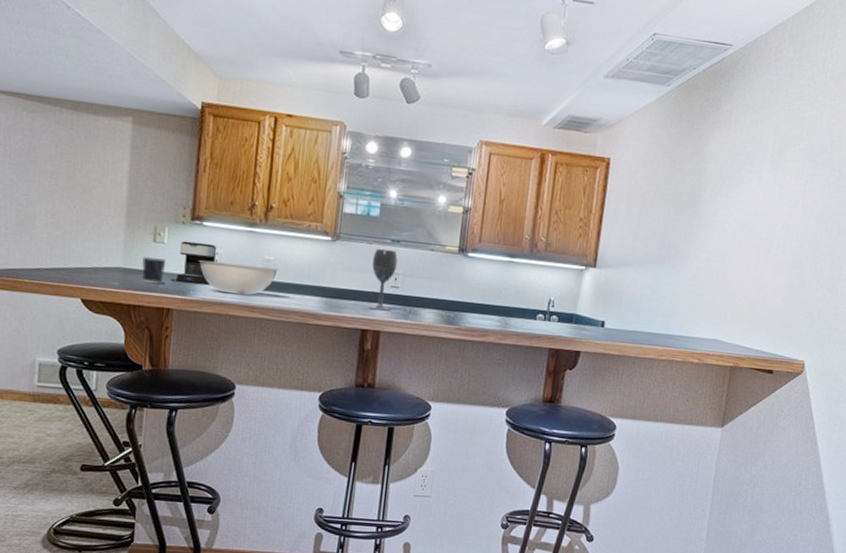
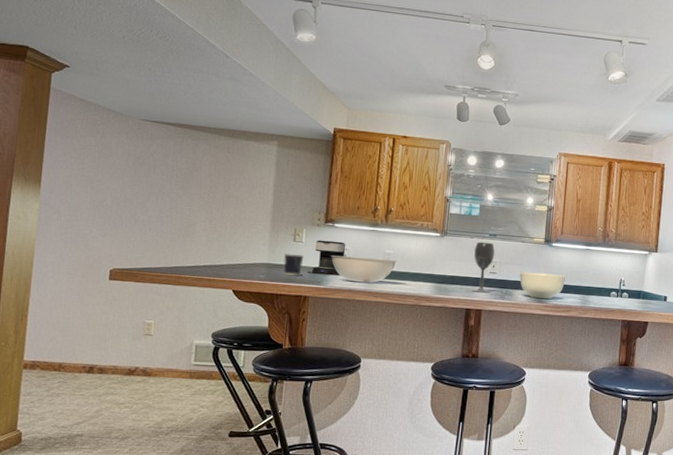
bowl: none [427,286,484,321] -> present [520,271,566,300]

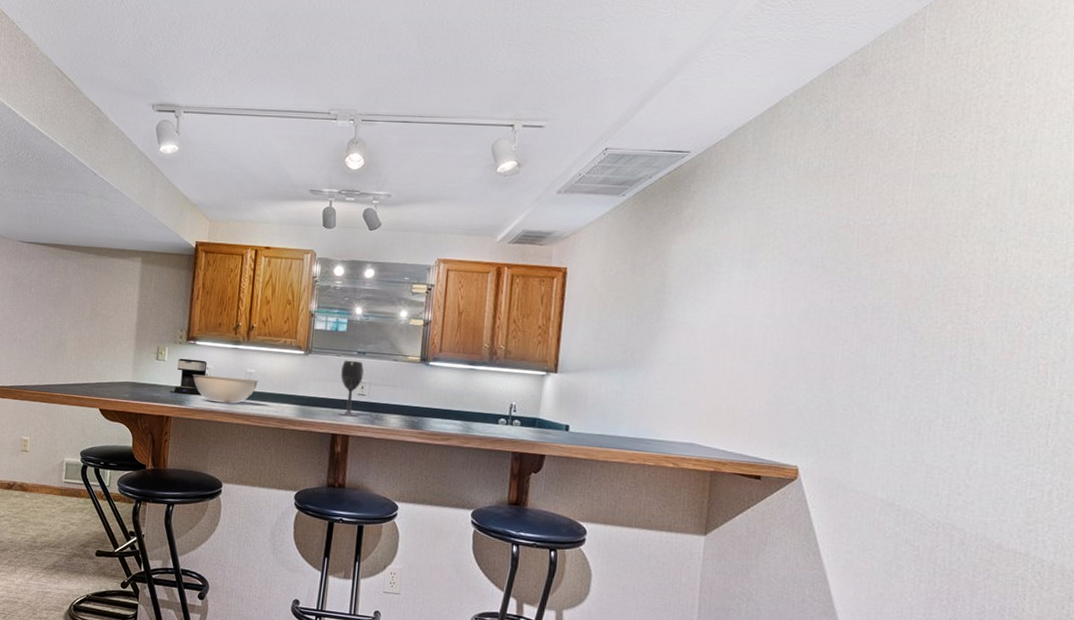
mug: present [283,253,304,276] -> none [146,372,167,396]
bowl: present [520,271,566,300] -> none [391,393,446,426]

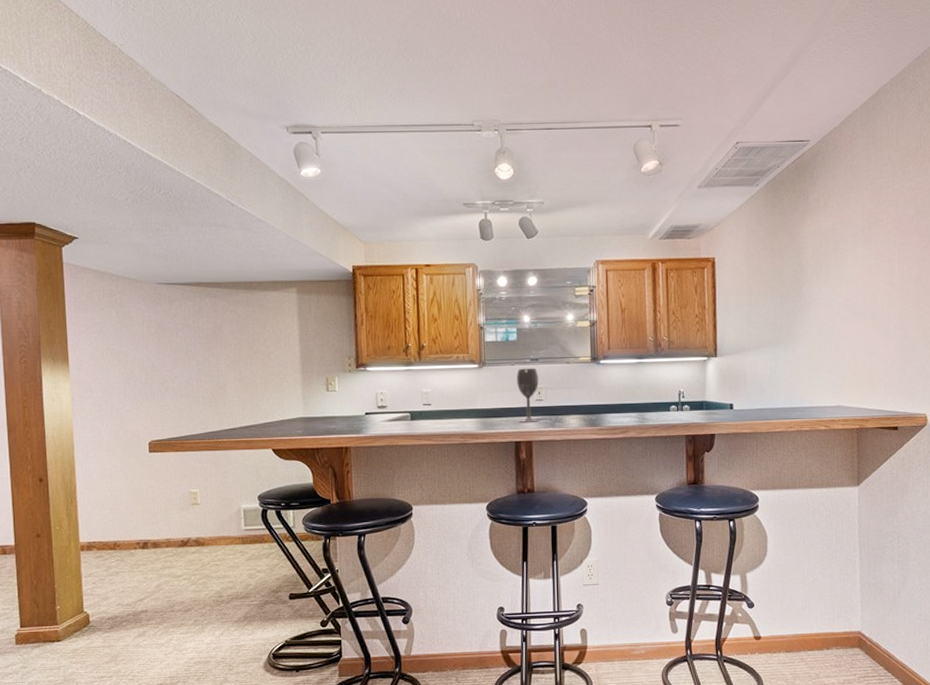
coffee maker: present [169,358,208,396] -> none [344,386,382,424]
bowl: present [192,374,259,404] -> none [366,398,437,427]

